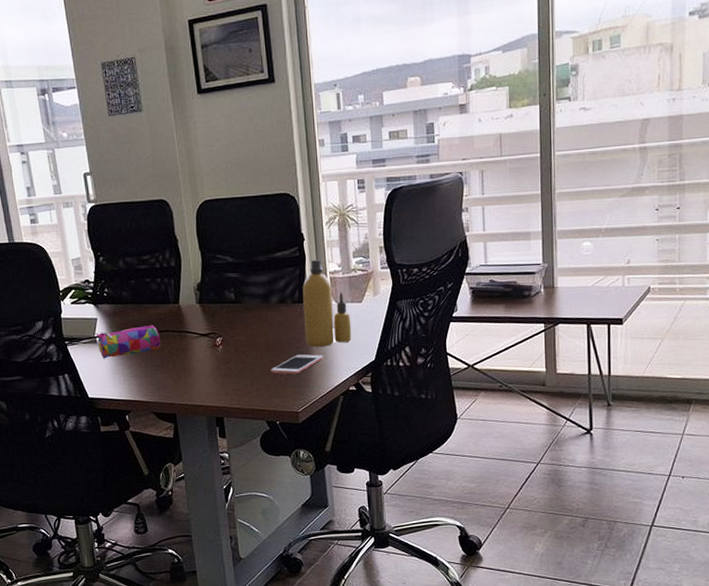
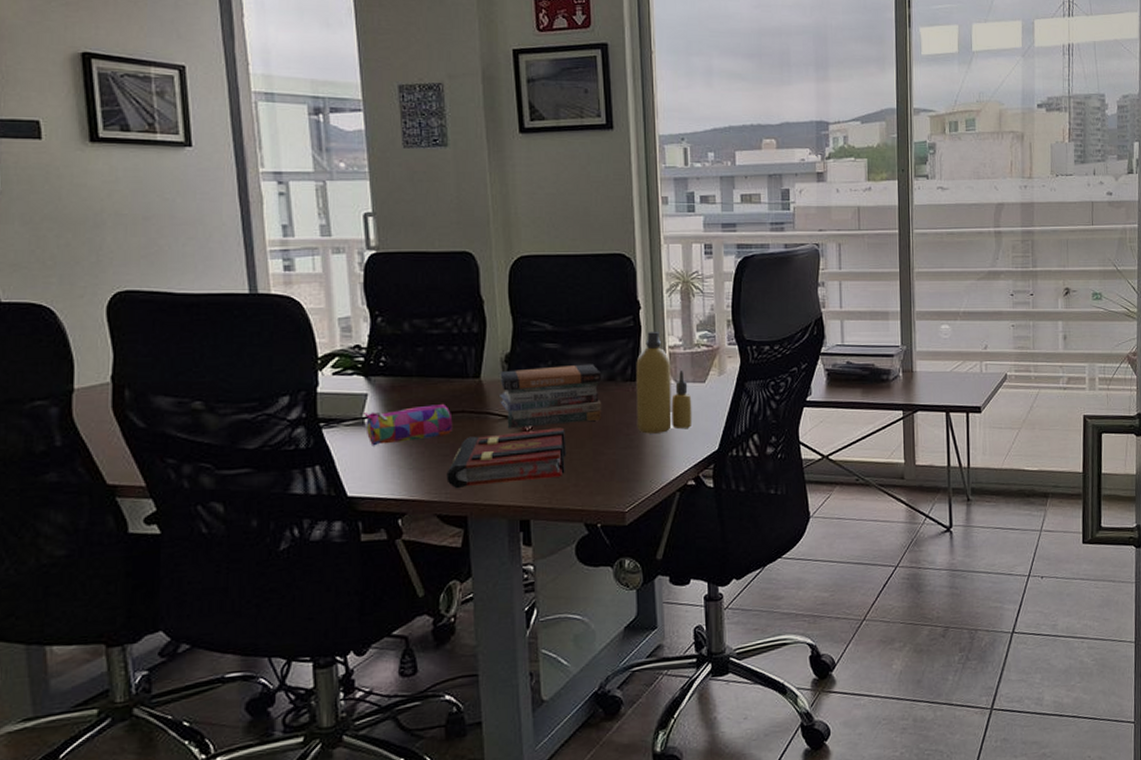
book: none [158,343,249,392] -> present [446,427,566,489]
book stack: none [194,289,276,344] -> present [500,363,602,428]
cell phone: present [270,354,324,375] -> none [593,442,658,467]

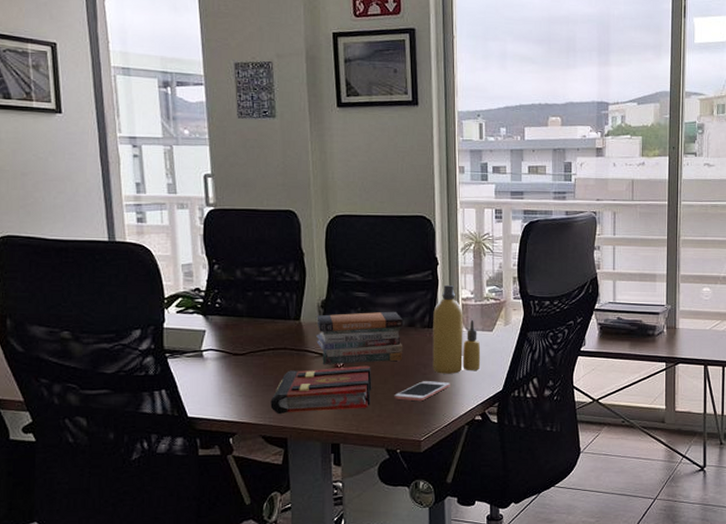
pencil case: present [364,403,453,446] -> none [202,341,276,375]
cell phone: none [593,442,658,467] -> present [394,381,450,402]

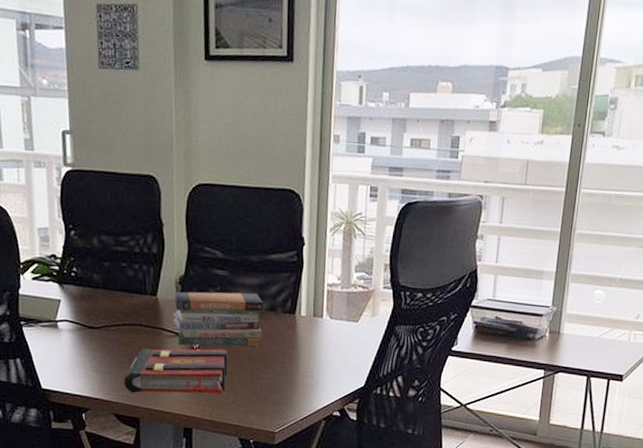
cell phone: present [394,381,450,402] -> none [250,370,310,392]
bottle: present [432,284,481,374] -> none [292,267,344,365]

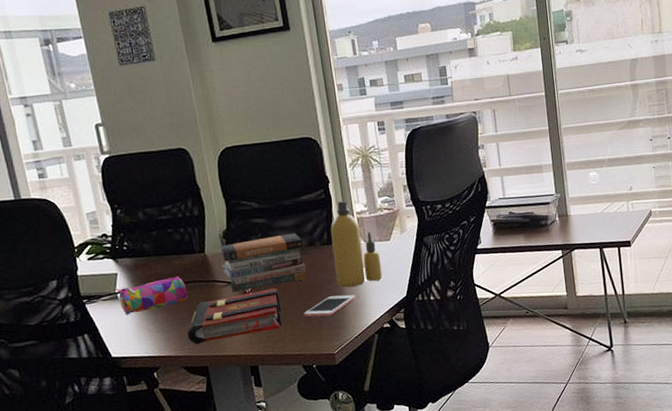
pencil case: none [57,315,131,347] -> present [116,276,188,315]
cell phone: none [250,370,310,392] -> present [303,295,356,317]
bottle: none [292,267,344,365] -> present [330,200,383,288]

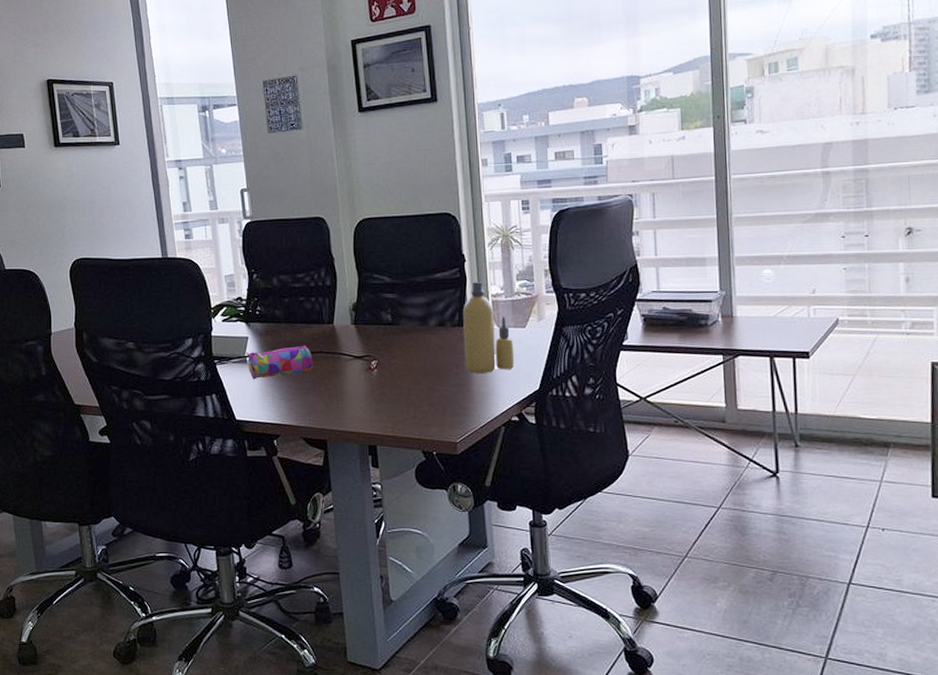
book: present [187,288,282,345] -> none [309,367,405,417]
book stack: present [220,232,307,292] -> none [349,311,435,366]
cell phone: present [303,295,356,317] -> none [428,381,484,402]

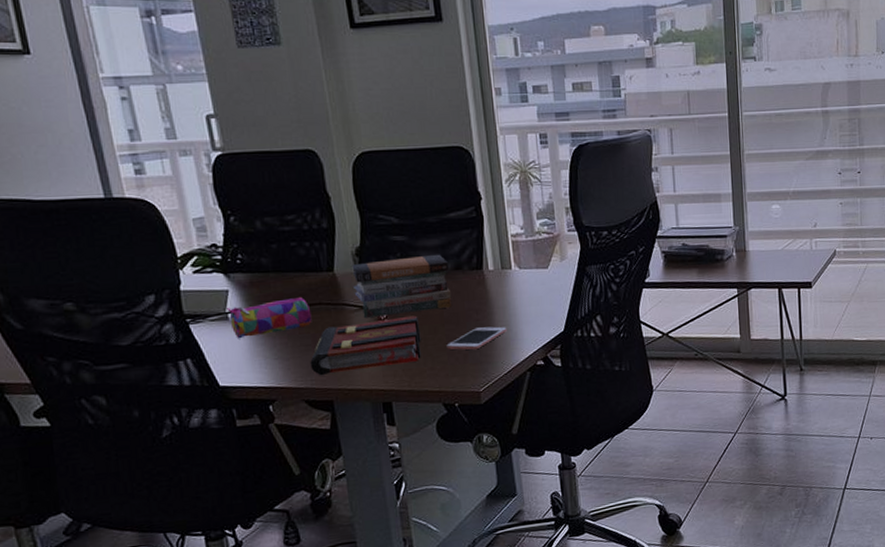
book: none [309,367,405,417] -> present [310,315,421,376]
book stack: none [349,311,435,366] -> present [352,254,452,318]
cell phone: none [428,381,484,402] -> present [446,327,507,350]
bottle: present [463,281,515,374] -> none [481,220,538,319]

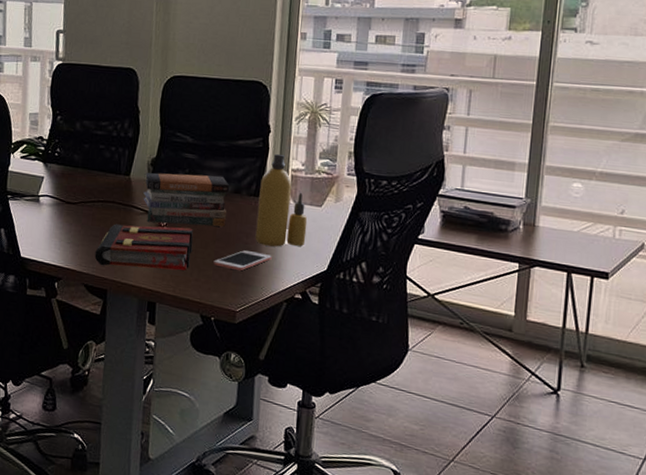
pencil case: present [227,296,312,339] -> none [39,191,105,220]
bottle: none [481,220,538,319] -> present [255,153,308,247]

